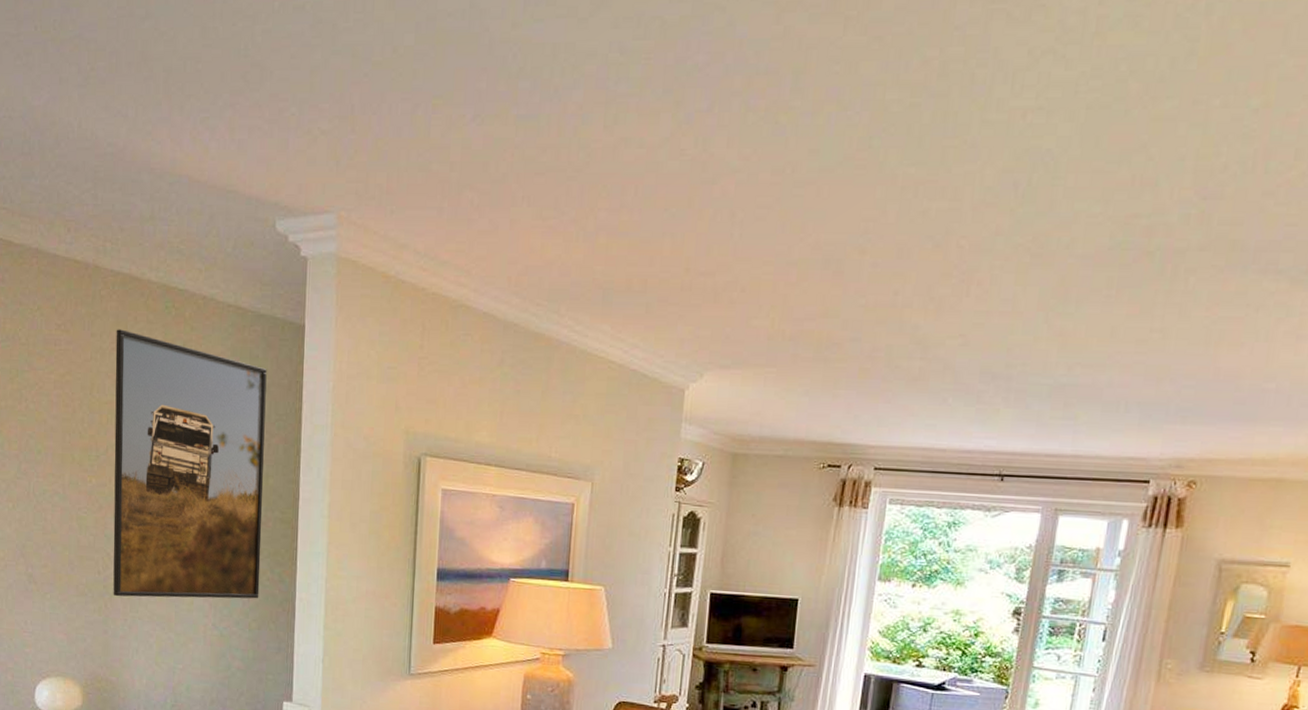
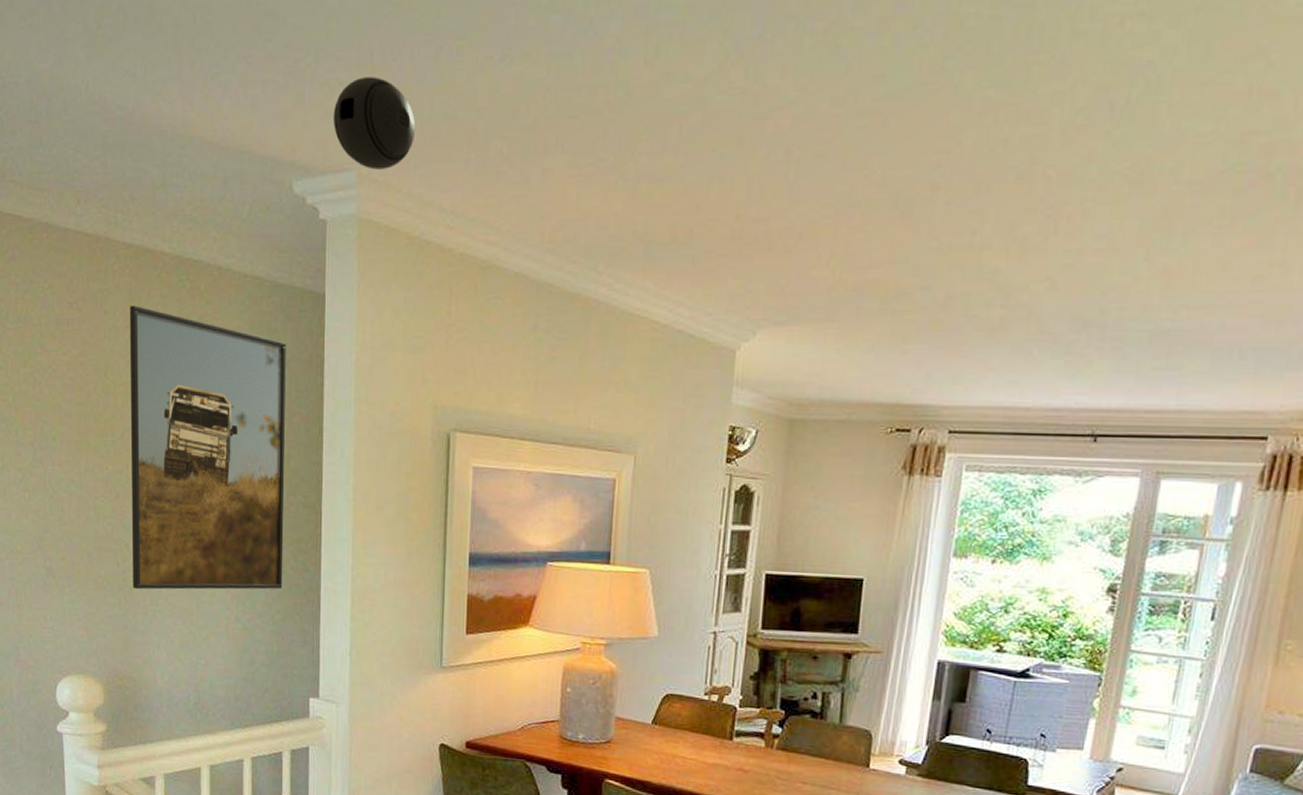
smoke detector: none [315,128,393,213] -> present [333,76,416,170]

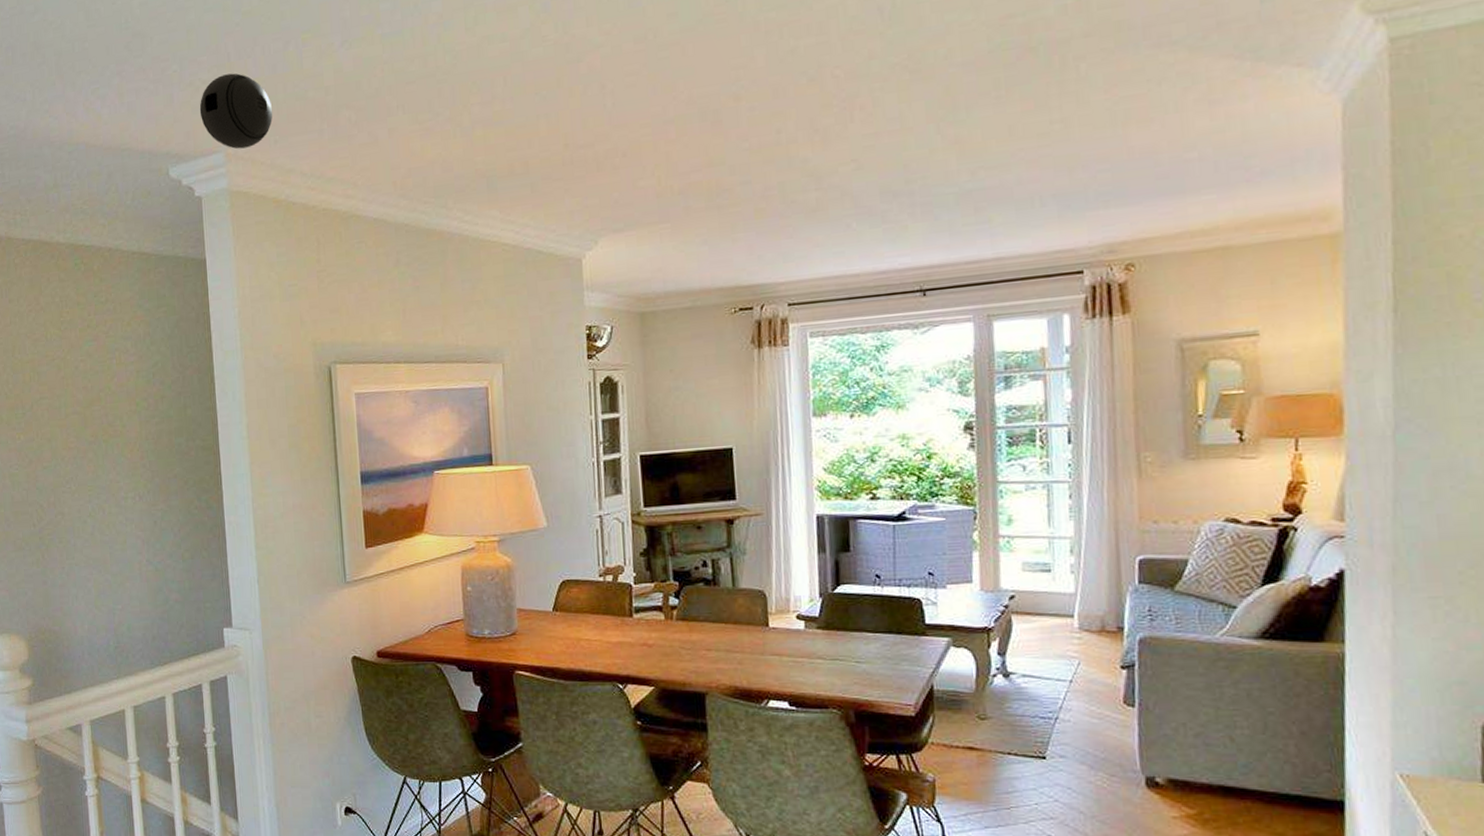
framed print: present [129,305,286,590] -> none [31,291,189,547]

